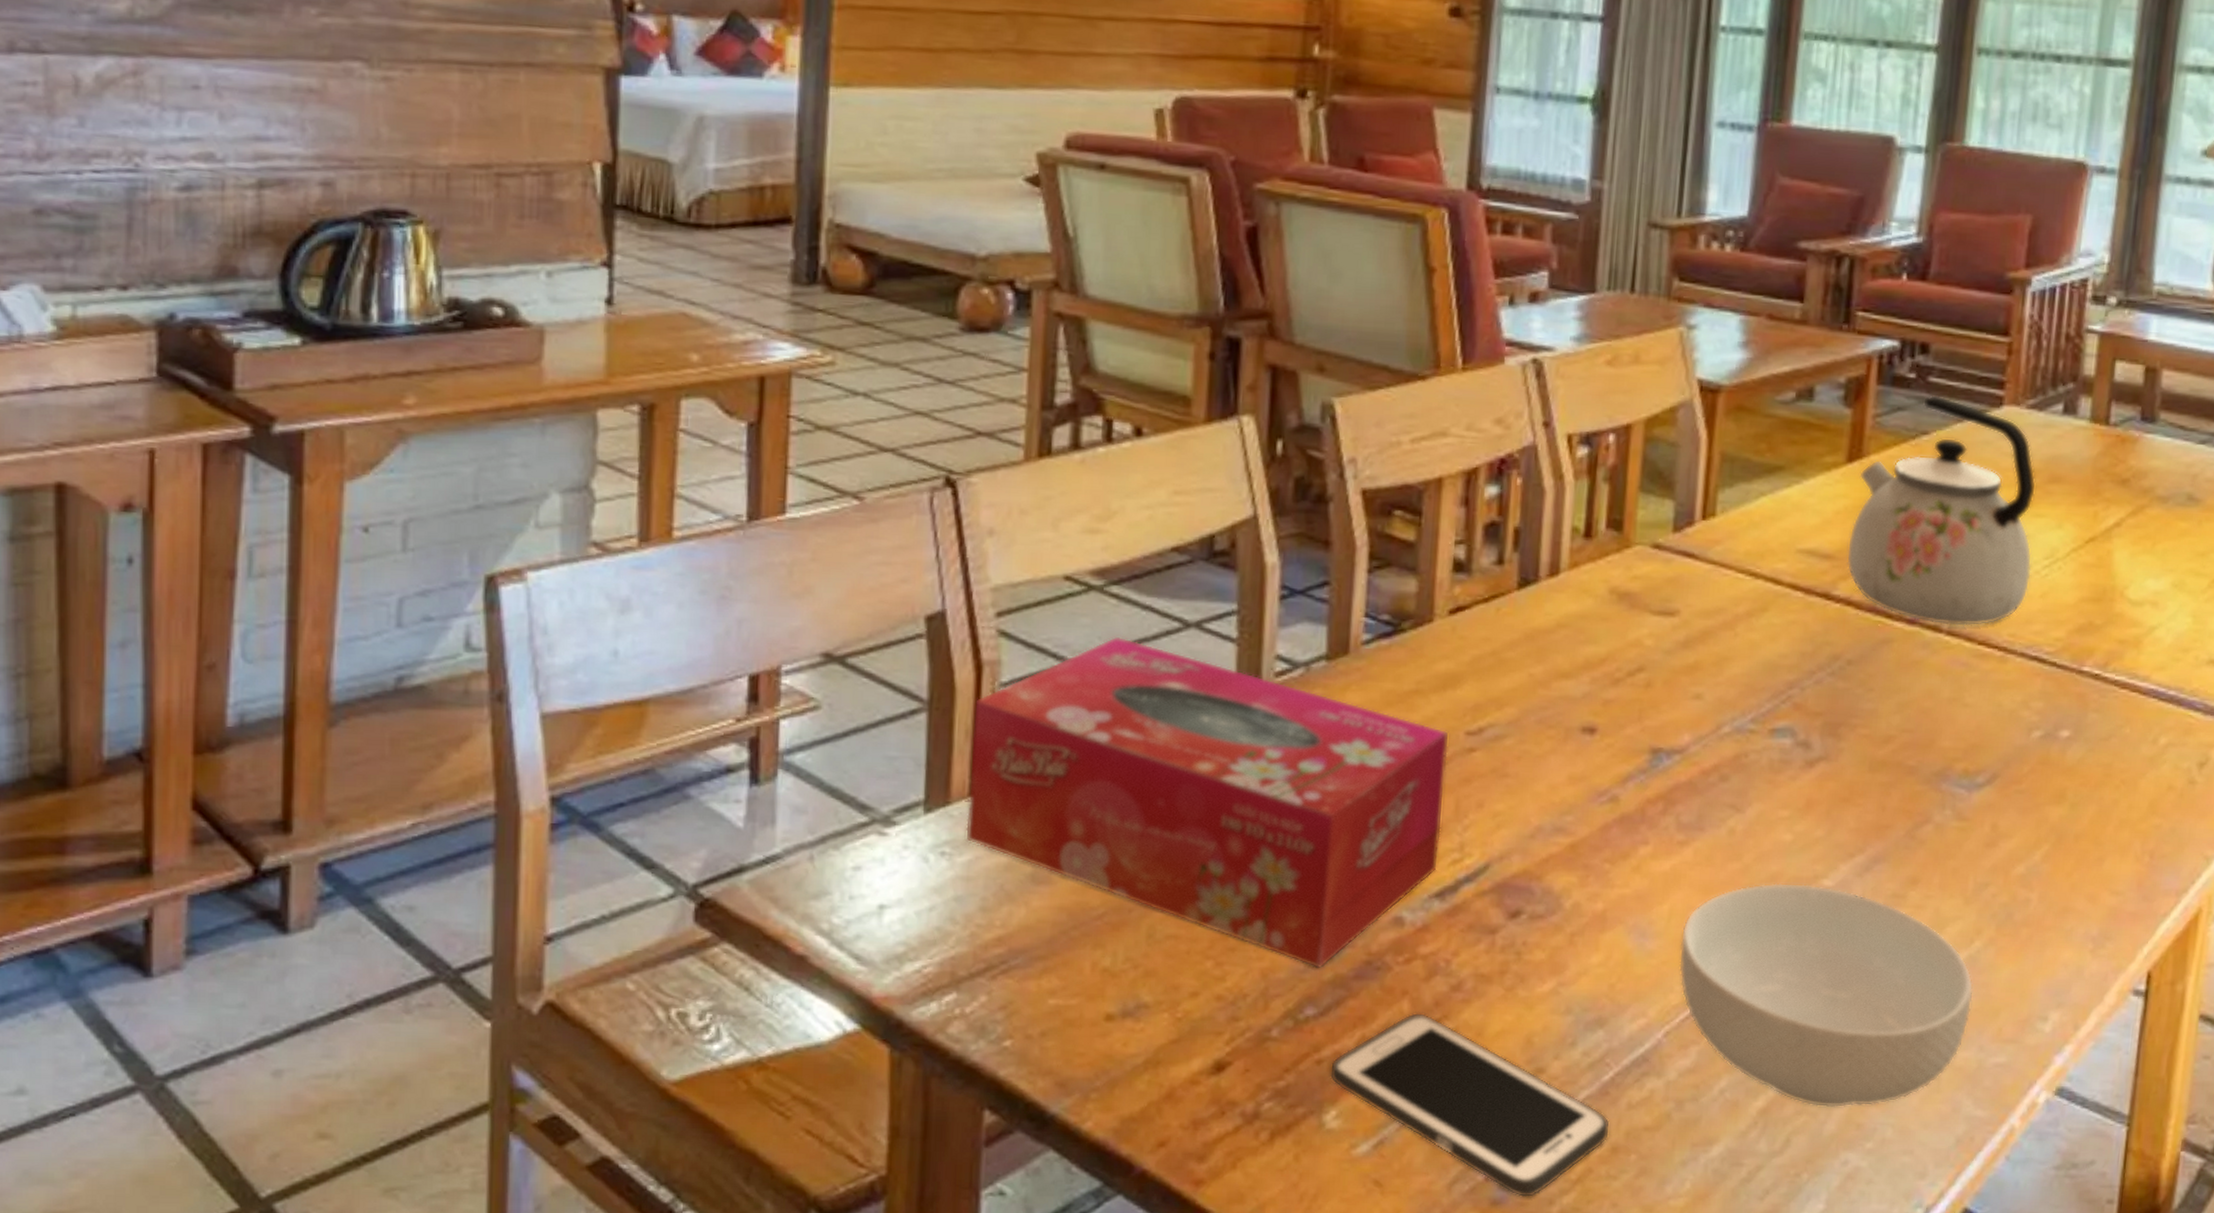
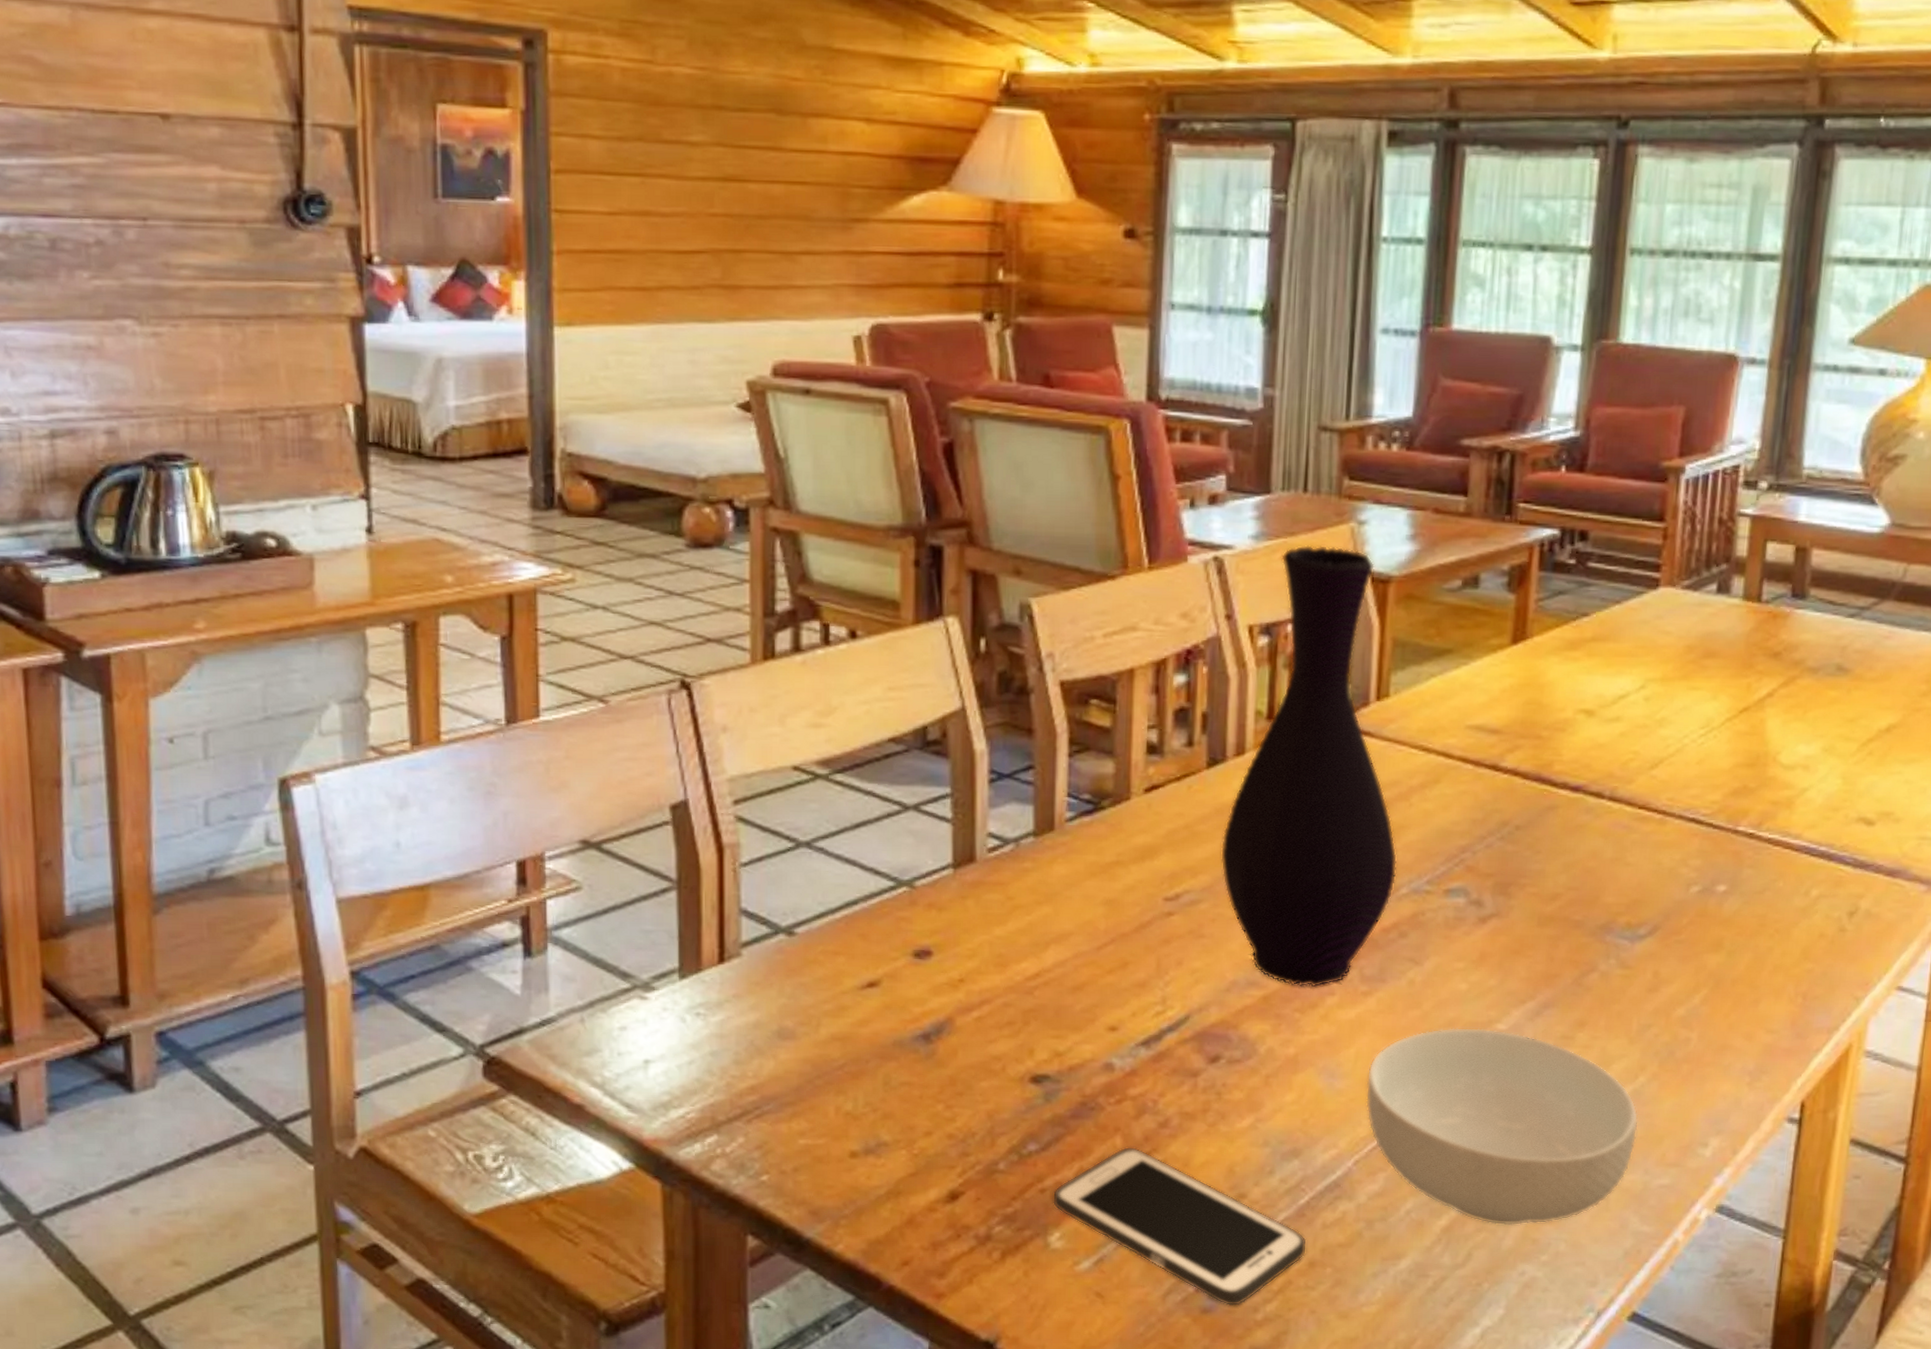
tissue box: present [966,636,1448,969] -> none [717,819,1148,1110]
vase: none [1528,349,1720,836] -> present [1220,545,1398,988]
kettle: present [1846,395,2037,626] -> none [1512,579,1692,792]

